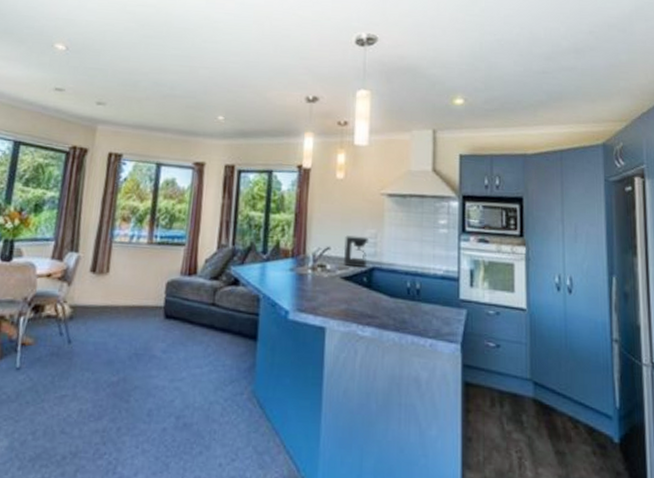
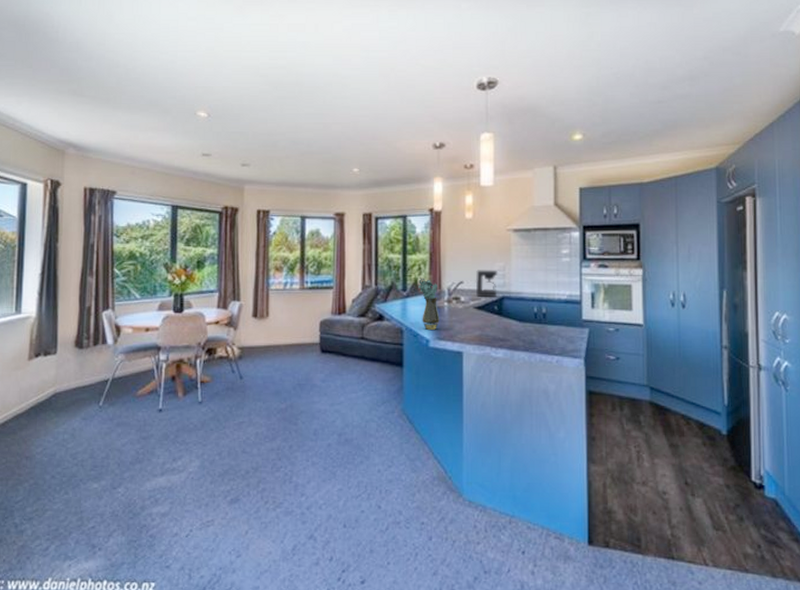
vase: none [280,238,302,300] -> present [418,276,440,330]

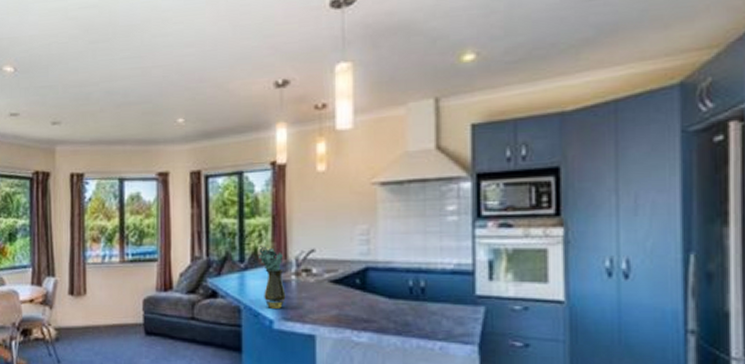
coffee maker: present [475,270,499,298] -> none [330,234,361,269]

